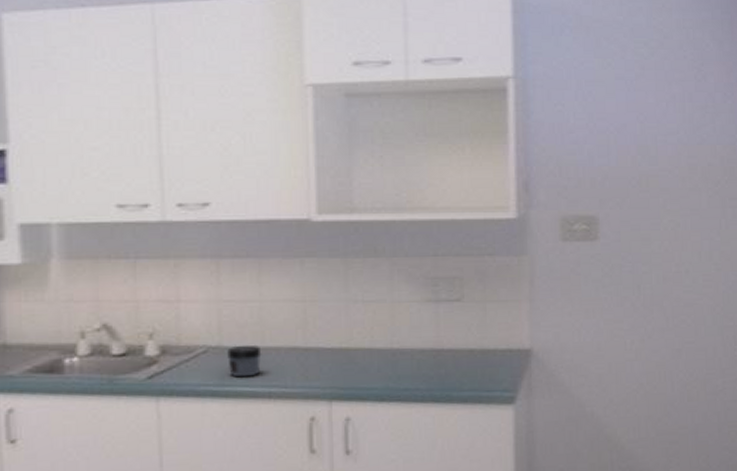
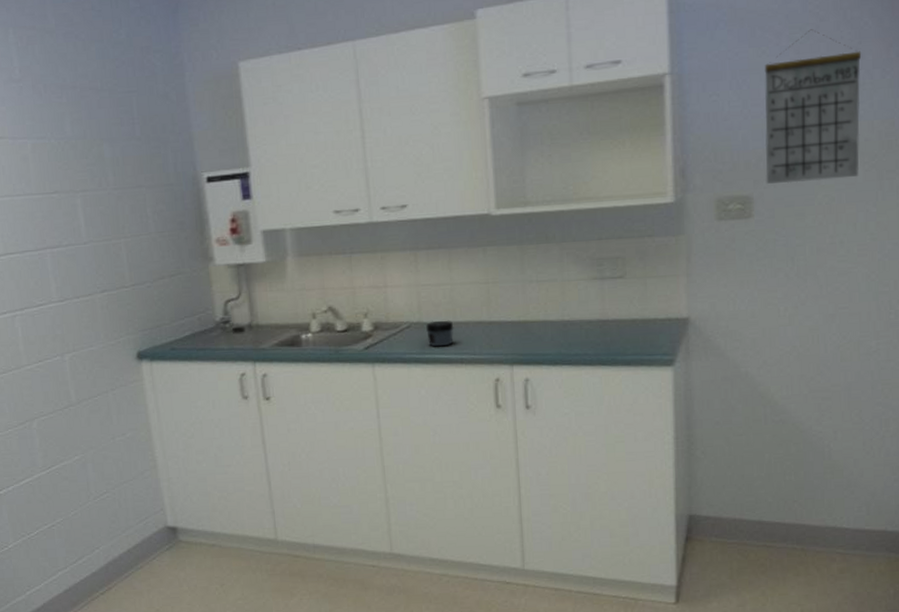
calendar: none [610,45,704,205] -> present [764,29,862,184]

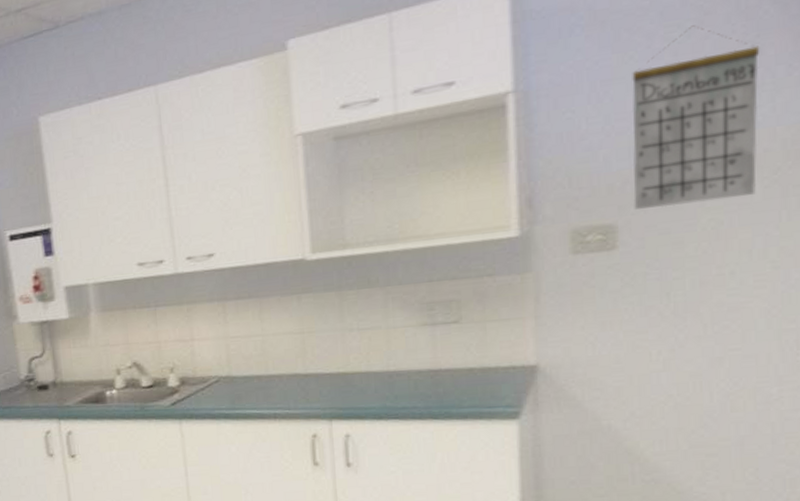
jar: present [426,320,454,347] -> none [236,373,266,402]

